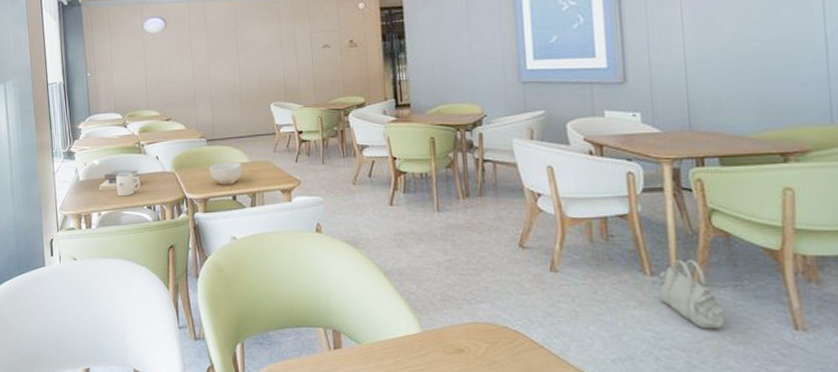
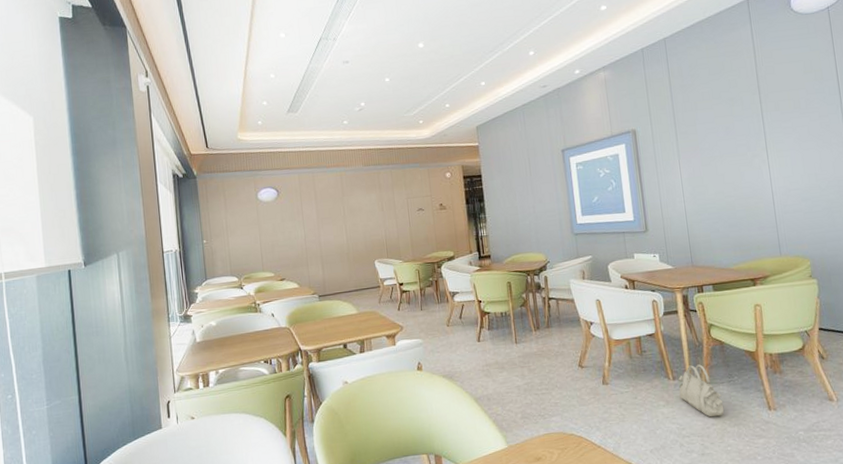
books: present [98,170,141,191] -> none [215,327,257,350]
mug: present [116,172,140,197] -> none [233,330,257,354]
bowl: present [209,162,243,185] -> none [321,314,352,336]

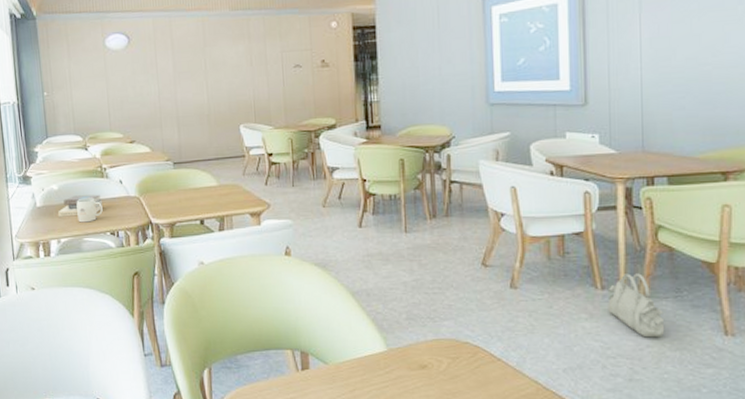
books: none [215,327,257,350] -> present [57,194,103,217]
mug: none [233,330,257,354] -> present [76,197,103,223]

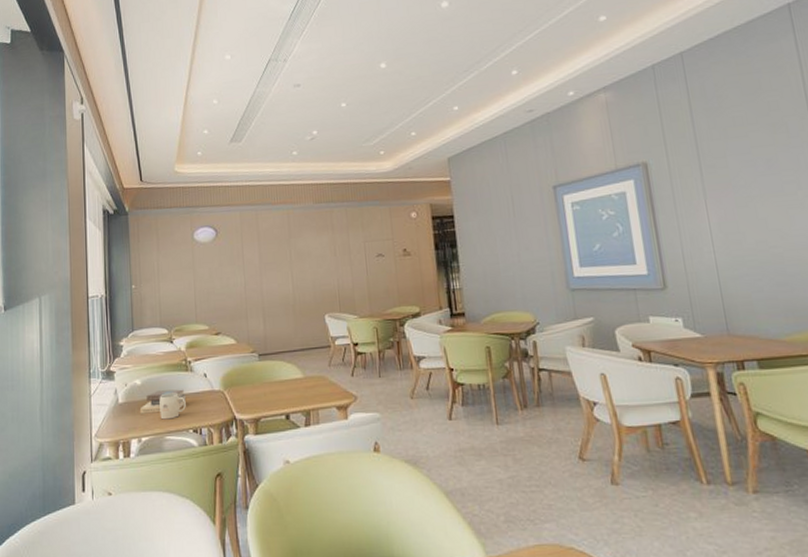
shoulder bag: present [607,273,665,338] -> none [715,465,782,539]

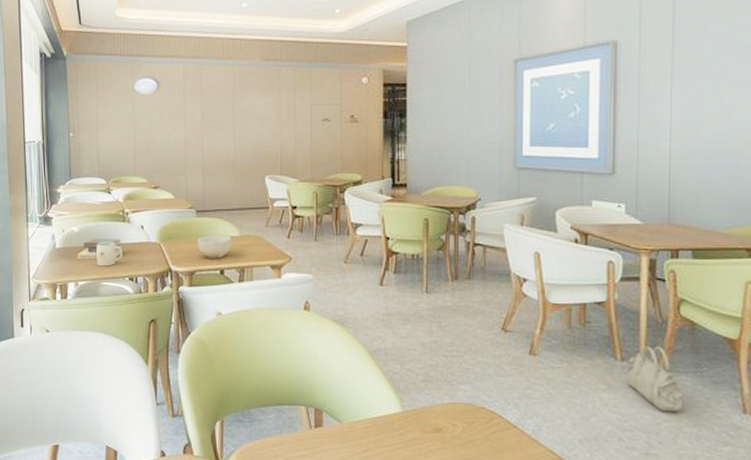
bowl: none [260,378,296,403] -> present [197,235,232,258]
shoulder bag: none [715,465,782,539] -> present [626,346,684,413]

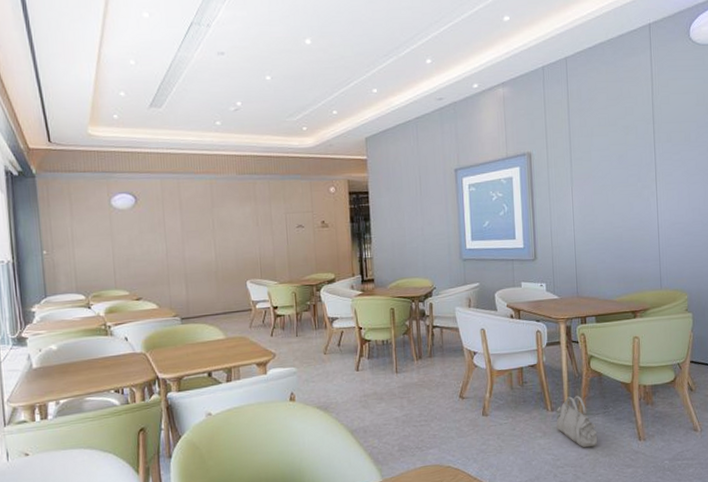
books: present [76,239,123,260] -> none [56,352,107,378]
mug: present [96,241,122,267] -> none [77,356,107,382]
bowl: present [197,235,232,258] -> none [183,339,218,363]

